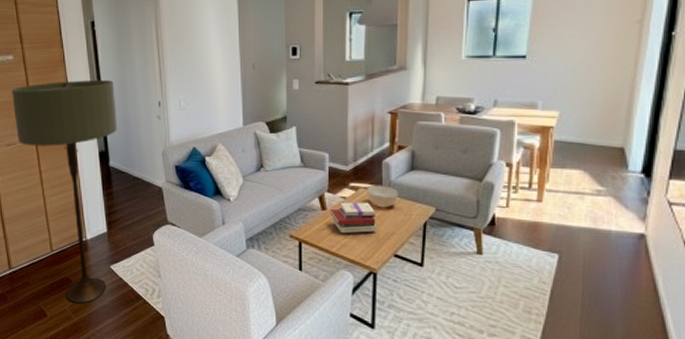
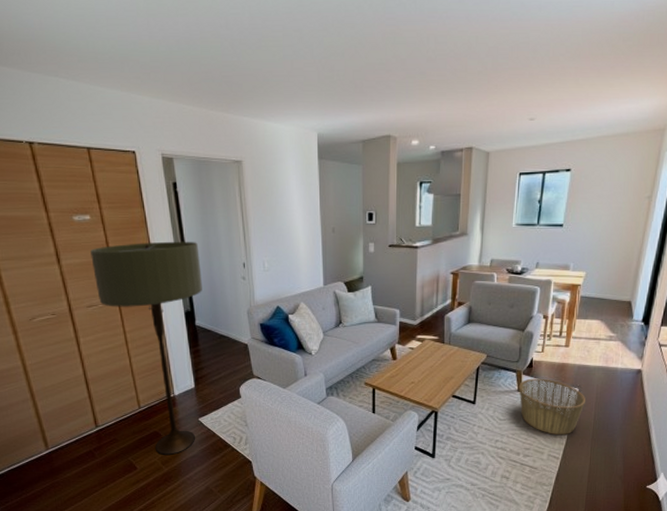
books: present [330,202,377,233] -> none [400,352,439,379]
bowl: present [365,185,399,208] -> none [430,336,457,356]
basket: none [478,239,568,313] -> present [519,378,585,436]

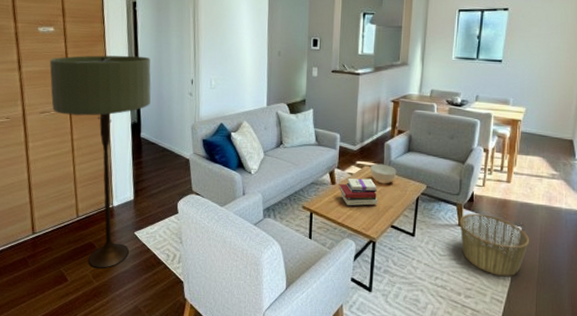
books: none [400,352,439,379] -> present [339,178,378,206]
bowl: none [430,336,457,356] -> present [369,163,397,184]

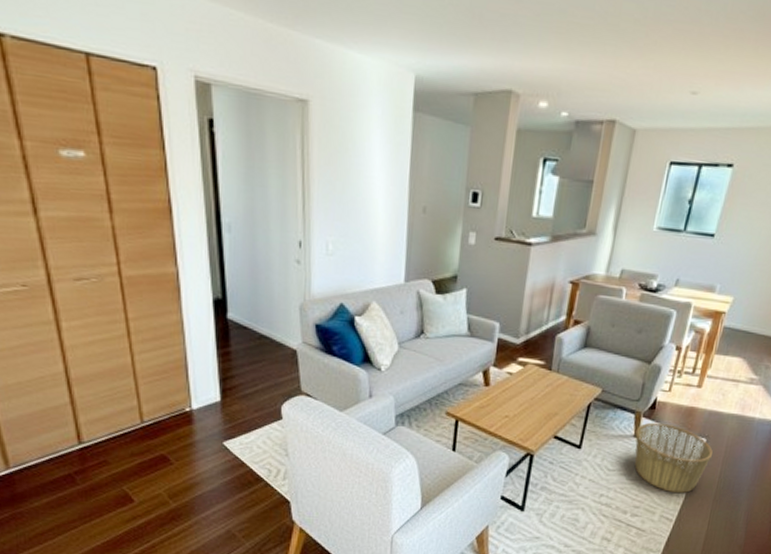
floor lamp: present [50,55,151,268] -> none [83,197,241,486]
books: present [339,178,378,206] -> none [493,378,542,413]
bowl: present [369,163,397,184] -> none [534,361,568,387]

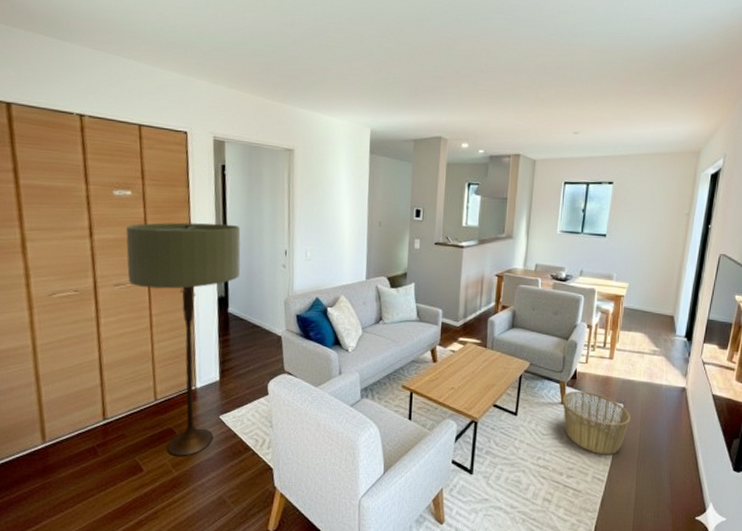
floor lamp: none [83,197,241,486] -> present [126,222,241,456]

